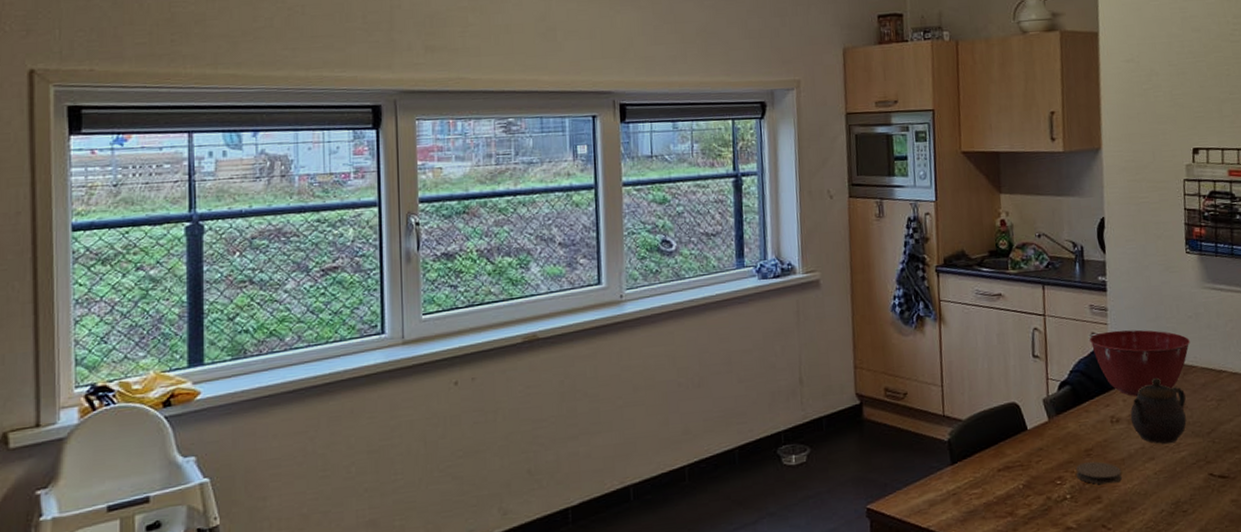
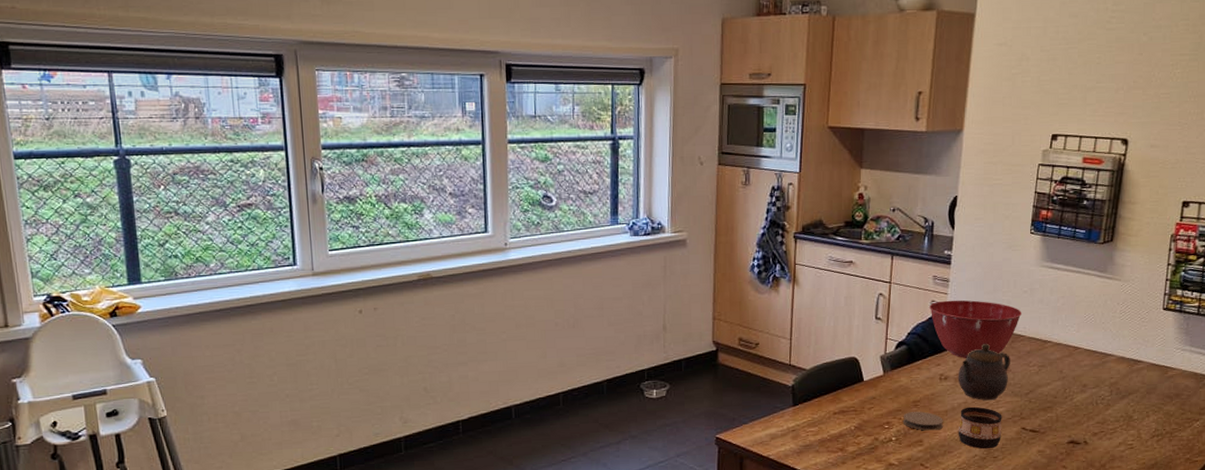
cup: none [1138,452,1188,503] -> present [958,406,1002,450]

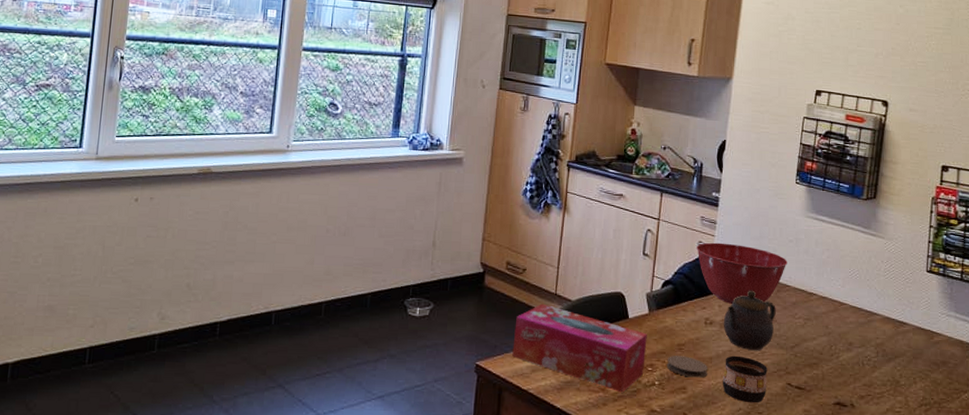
tissue box: none [750,374,883,451] -> present [512,303,647,393]

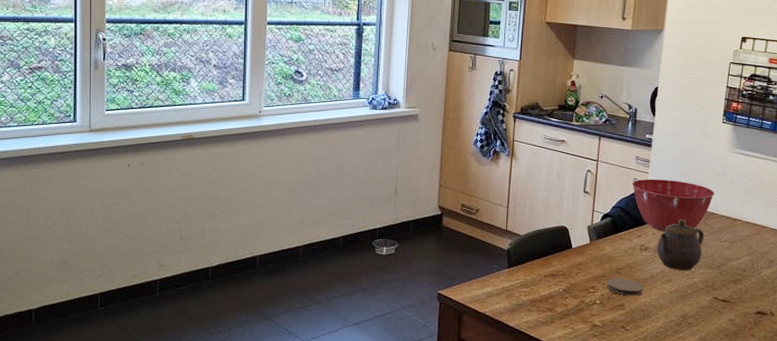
tissue box: present [512,303,647,393] -> none [470,239,589,312]
cup: present [722,355,768,404] -> none [656,276,696,316]

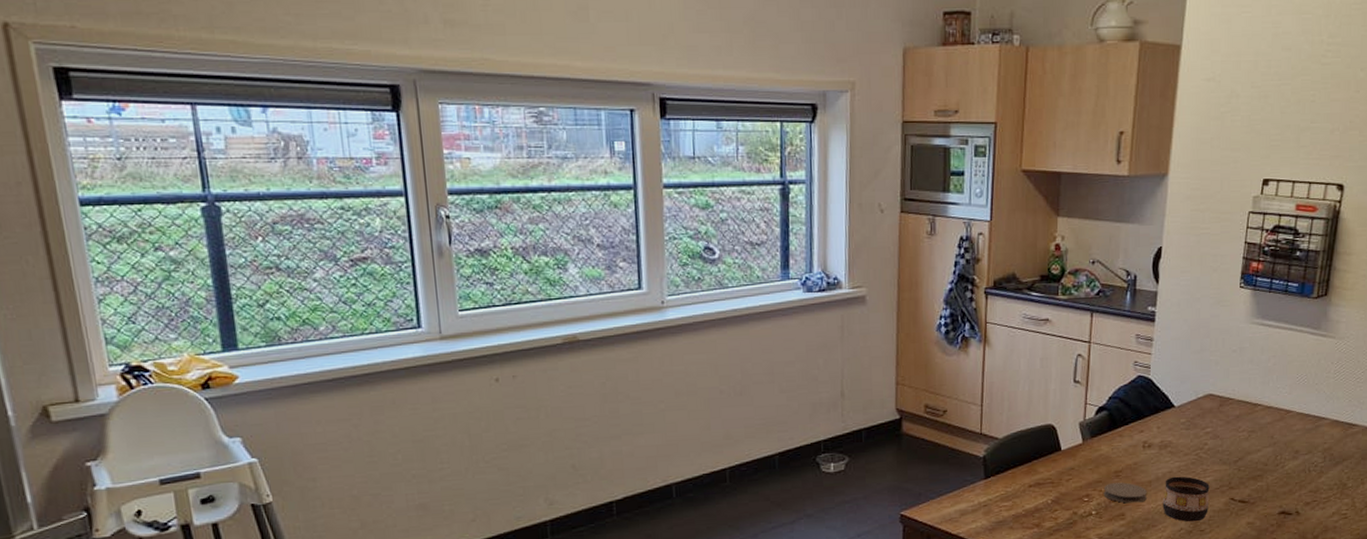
mixing bowl: present [632,179,715,231] -> none [1132,360,1231,424]
teapot: present [656,219,704,270] -> none [1162,407,1218,469]
cup: none [656,276,696,316] -> present [1162,476,1210,523]

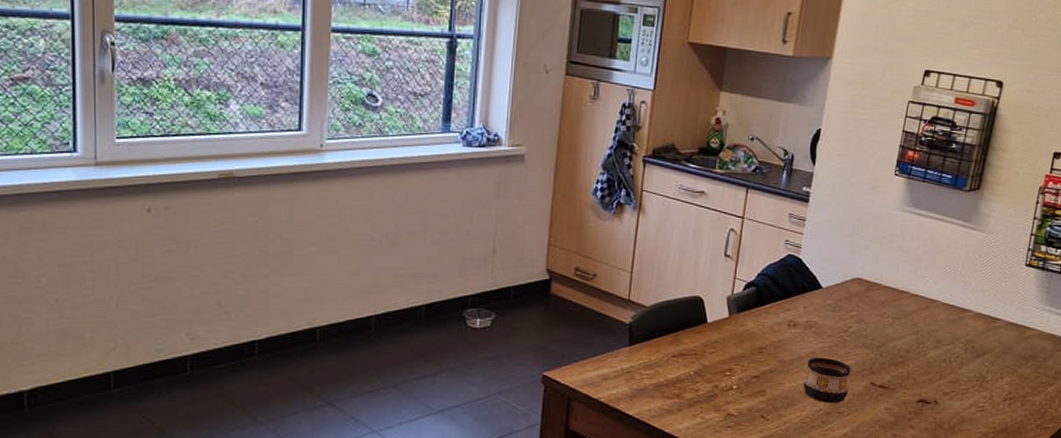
coaster: present [1103,482,1148,503] -> none [746,359,790,380]

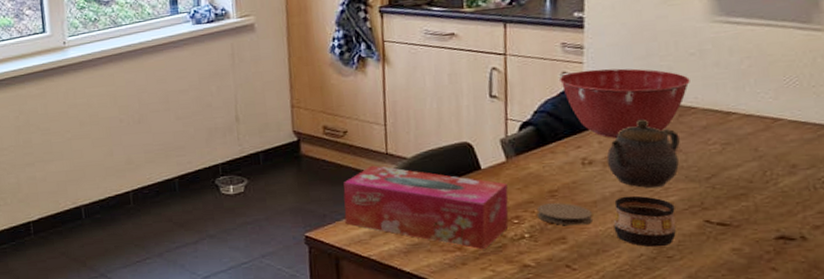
tissue box: none [582,310,726,398] -> present [343,165,509,250]
coaster: none [746,359,790,380] -> present [536,203,593,226]
mixing bowl: none [783,241,880,304] -> present [560,68,690,138]
teapot: none [807,290,864,351] -> present [606,119,680,188]

